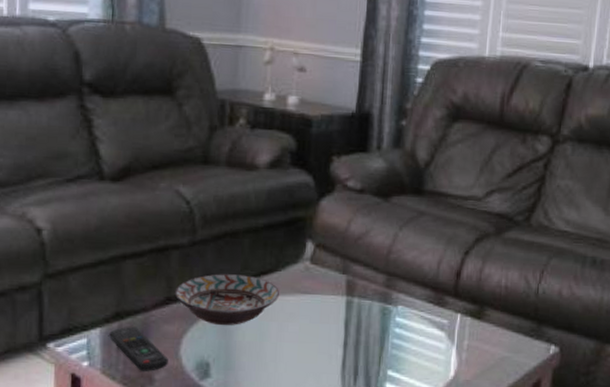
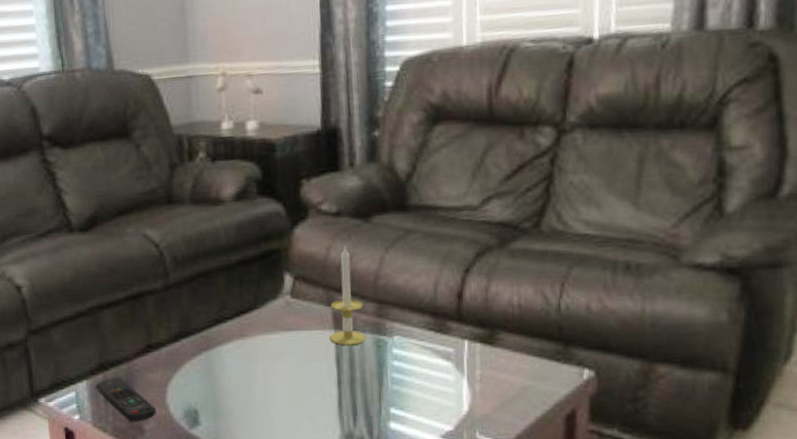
decorative bowl: present [174,274,280,325] -> none [154,315,263,370]
candle: none [341,220,375,312] -> present [329,245,367,346]

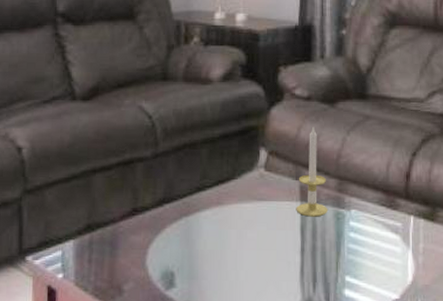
remote control: present [96,378,156,422] -> none [81,239,136,282]

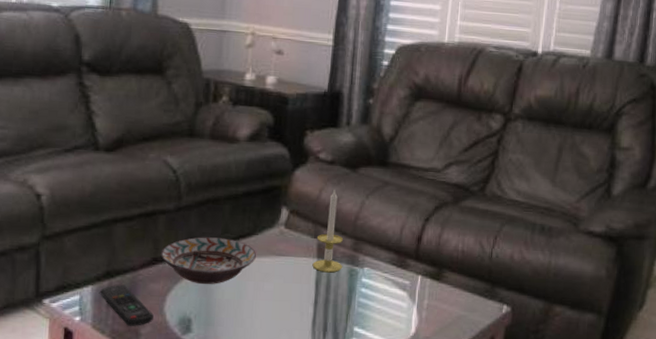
remote control: none [81,239,136,282] -> present [100,285,154,326]
decorative bowl: none [140,184,238,234] -> present [160,237,257,284]

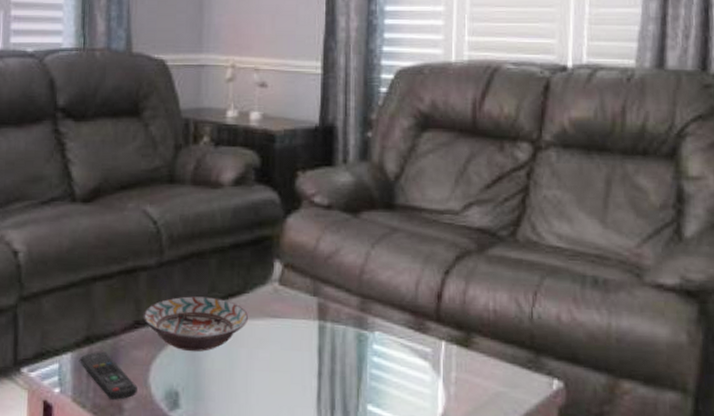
candle: present [312,189,343,273] -> none [313,238,350,338]

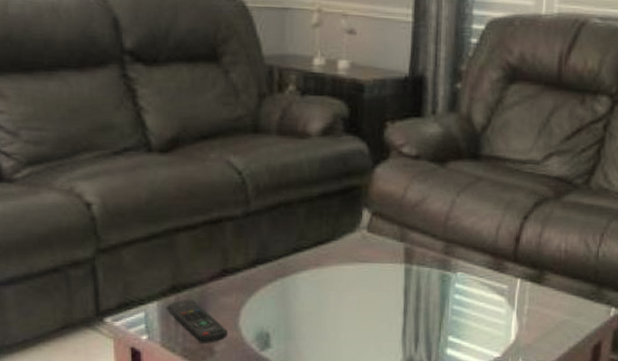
decorative bowl: present [143,296,249,352] -> none [230,244,338,296]

